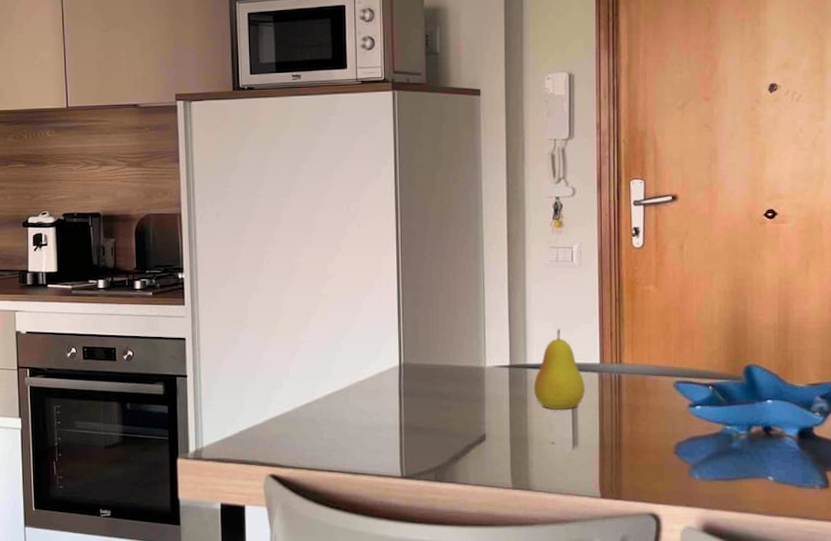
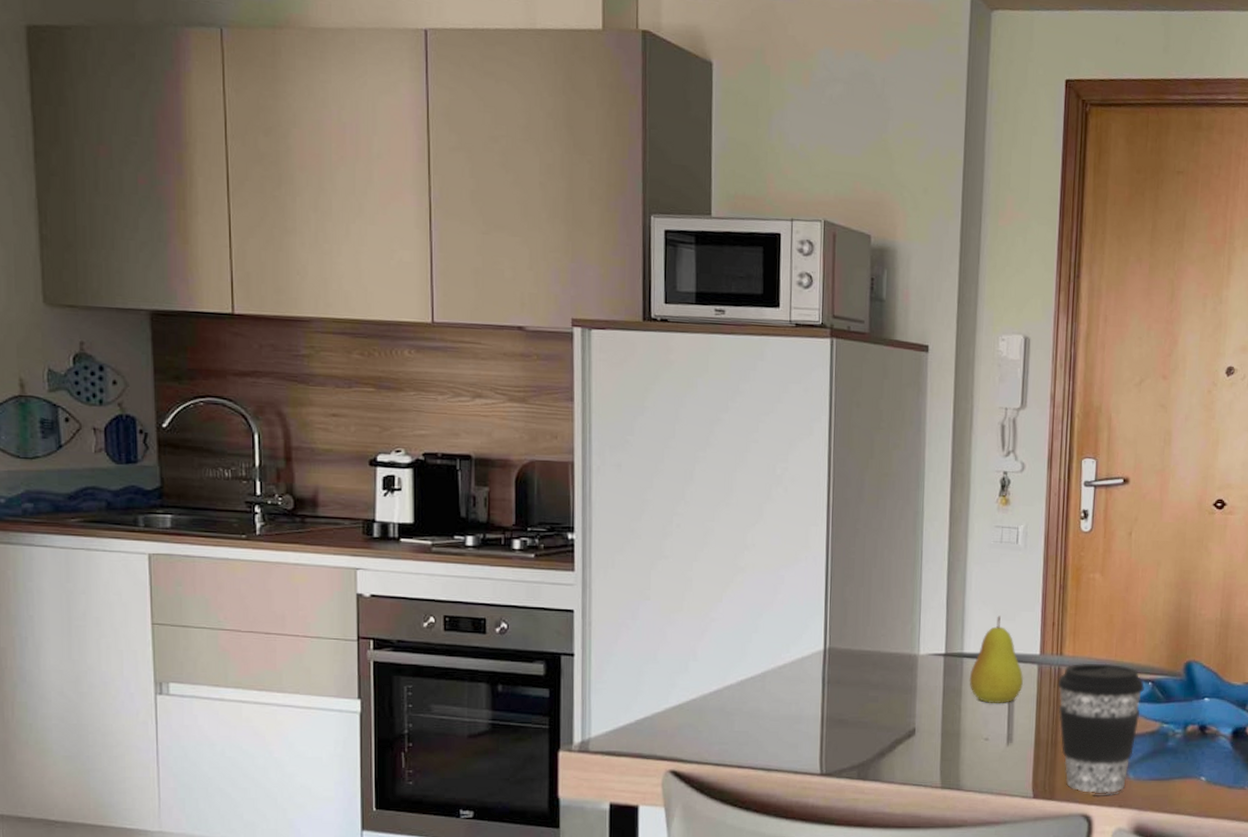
coffee cup: none [618,369,705,496] -> present [1057,663,1145,796]

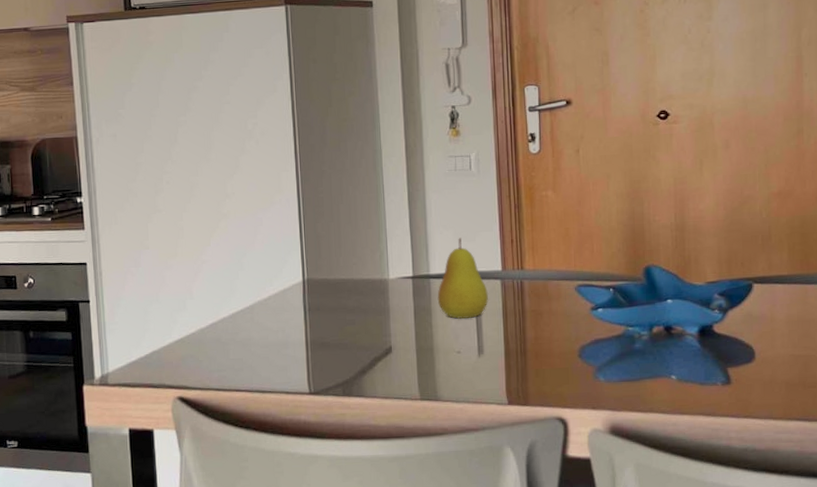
coffee cup: present [1057,663,1145,796] -> none [521,273,606,399]

